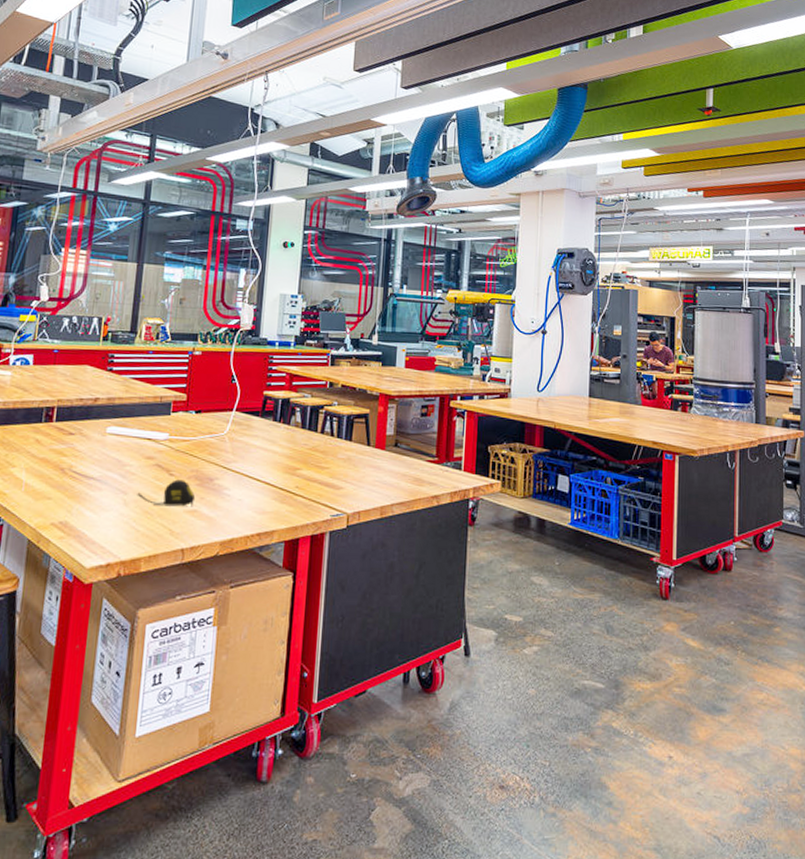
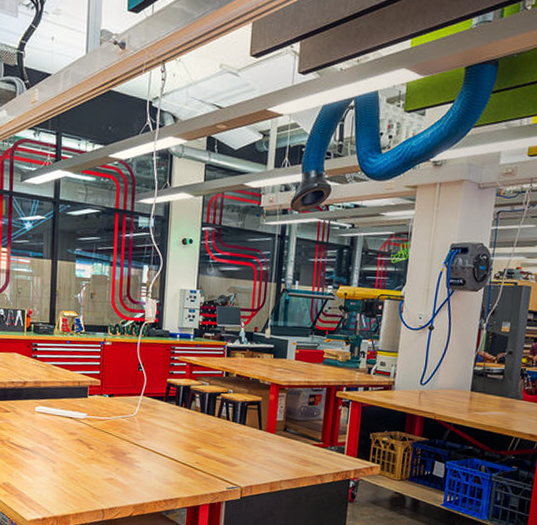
tape measure: present [137,479,196,507] -> none [63,452,112,475]

